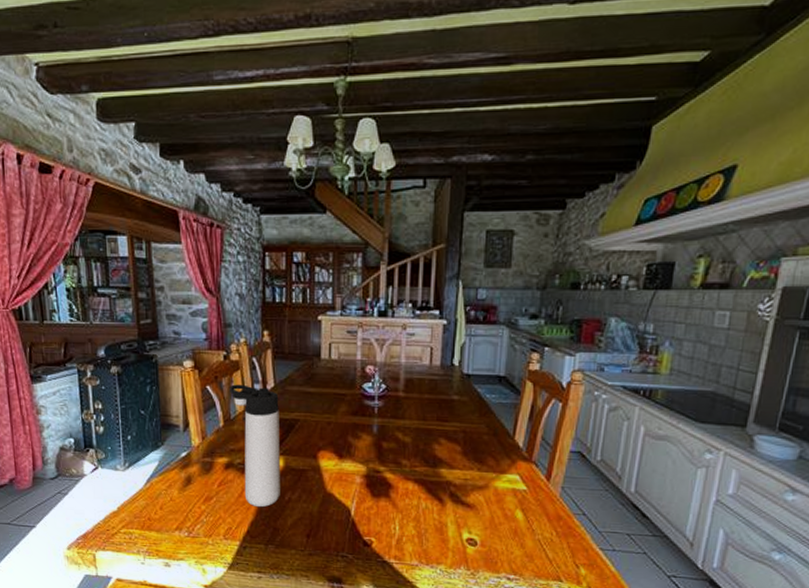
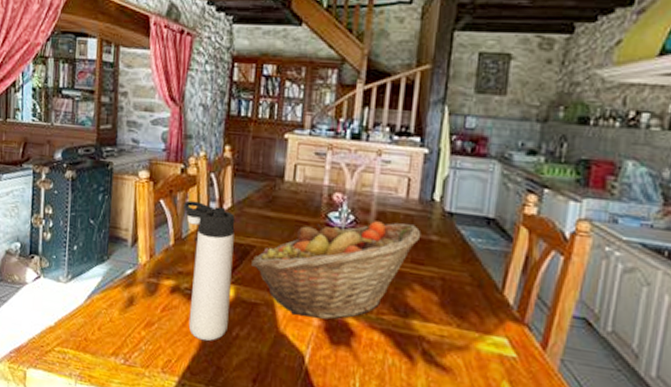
fruit basket: none [297,387,444,477] -> present [252,221,421,320]

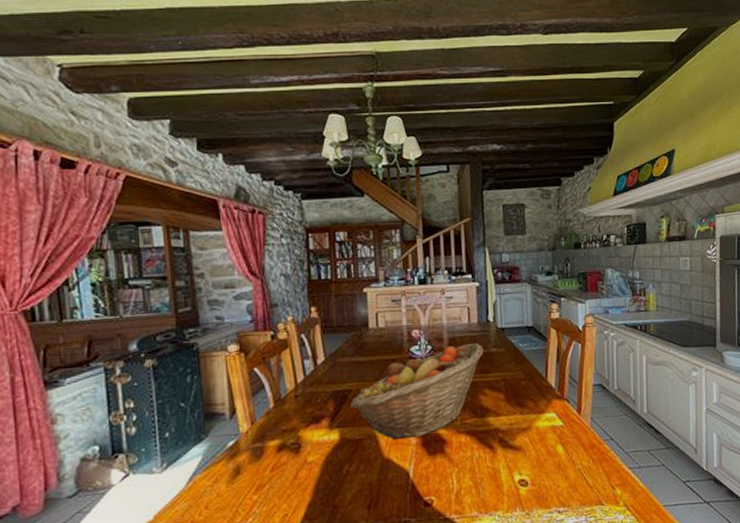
thermos bottle: present [184,200,236,341] -> none [279,362,338,487]

